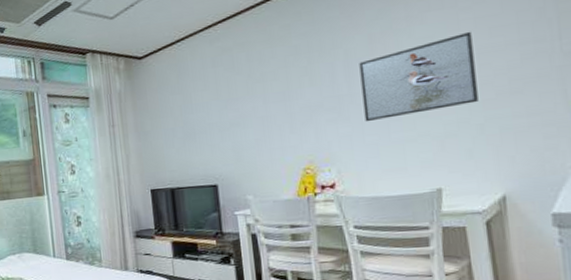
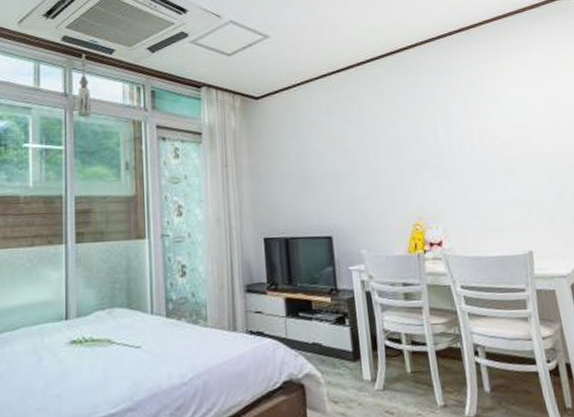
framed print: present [359,31,478,122] -> none [457,108,555,183]

